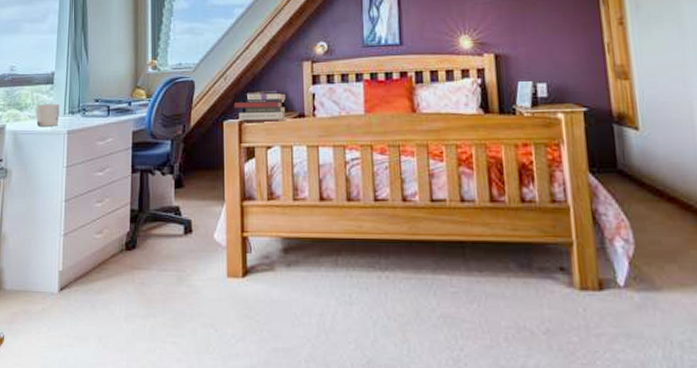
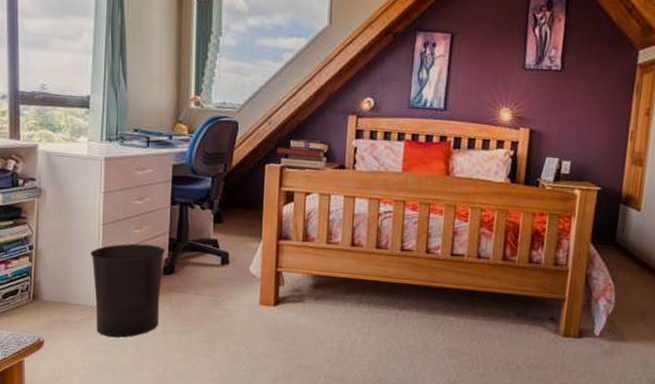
mug: present [36,104,60,127] -> none [71,127,96,152]
waste bin: none [52,218,127,327] -> present [90,243,166,338]

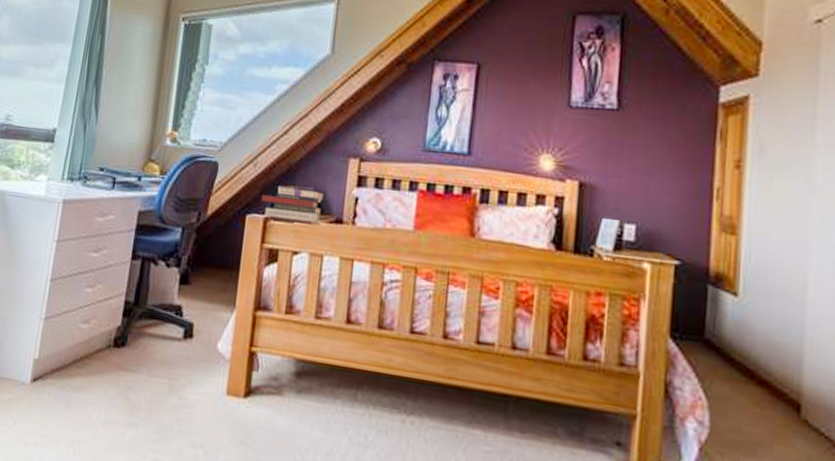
waste bin: present [90,243,166,338] -> none [26,305,119,426]

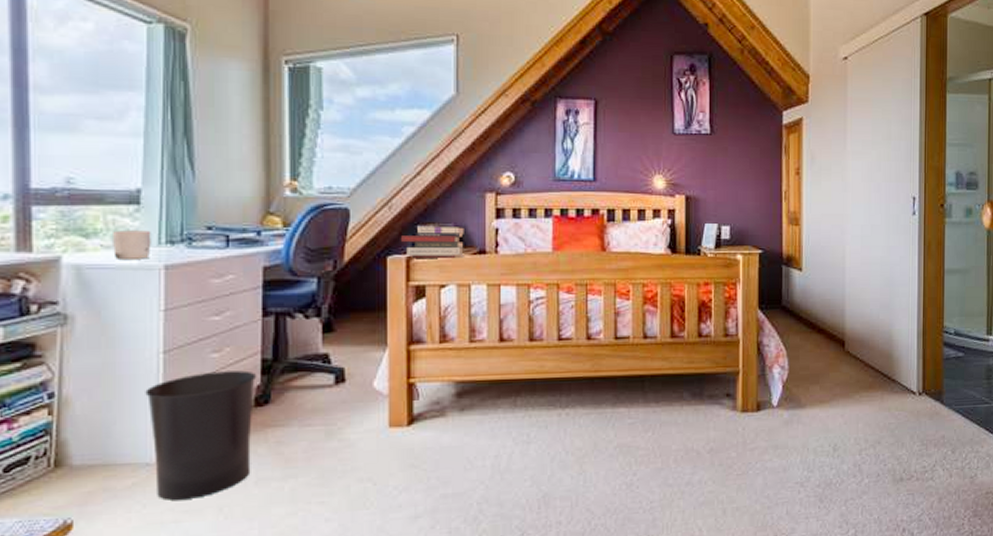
waste bin: none [26,305,119,426] -> present [145,370,257,500]
mug: none [28,164,58,192] -> present [113,230,151,259]

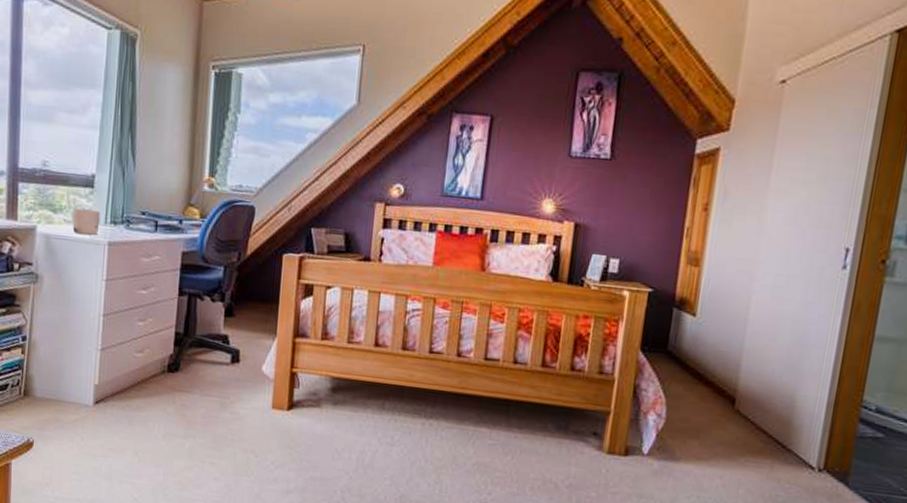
waste bin: present [145,370,257,500] -> none [88,337,171,441]
books: present [400,227,466,259] -> none [295,229,353,264]

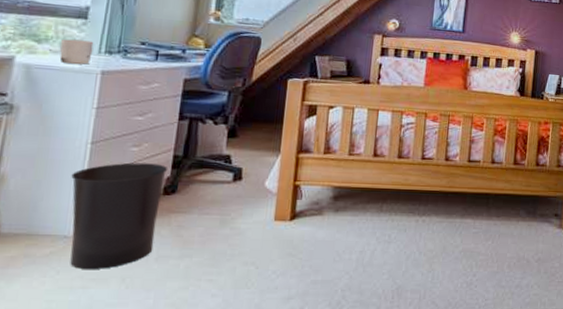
waste bin: none [88,337,171,441] -> present [70,162,168,269]

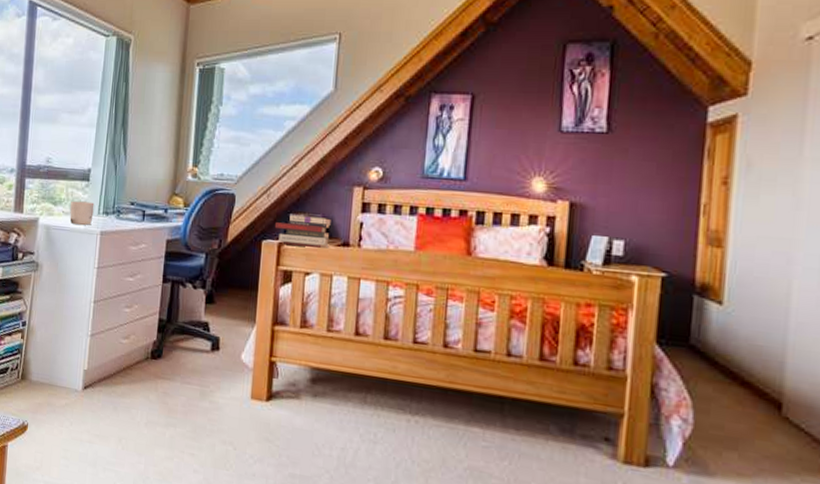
waste bin: present [70,162,168,269] -> none [79,323,155,427]
books: none [300,57,354,86] -> present [274,215,331,249]

